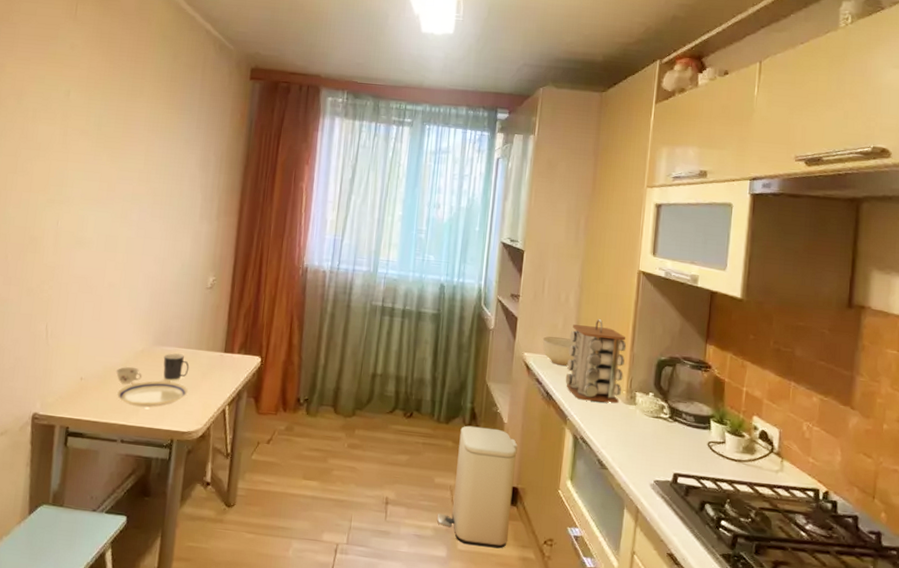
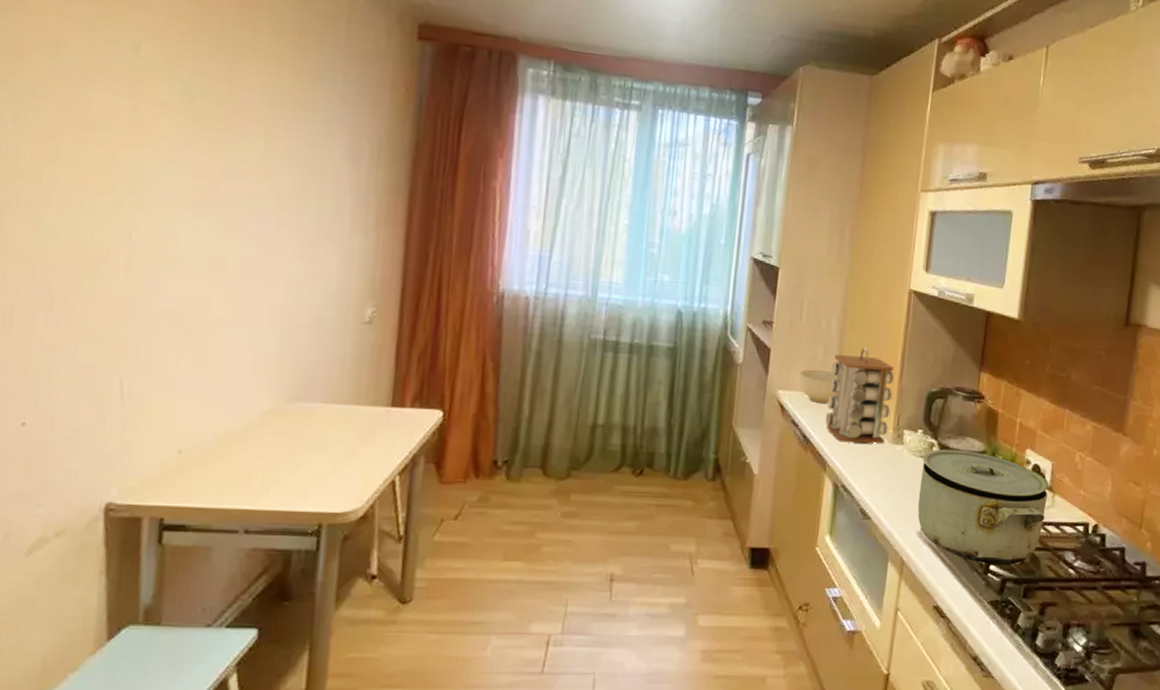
teacup: present [115,366,142,385] -> none [232,431,272,457]
plate: present [117,381,188,408] -> none [236,448,341,486]
mug: present [163,353,190,382] -> none [303,411,342,449]
pedal bin: present [437,425,518,549] -> none [673,480,770,620]
cooking pot: none [650,411,776,522] -> present [917,449,1048,566]

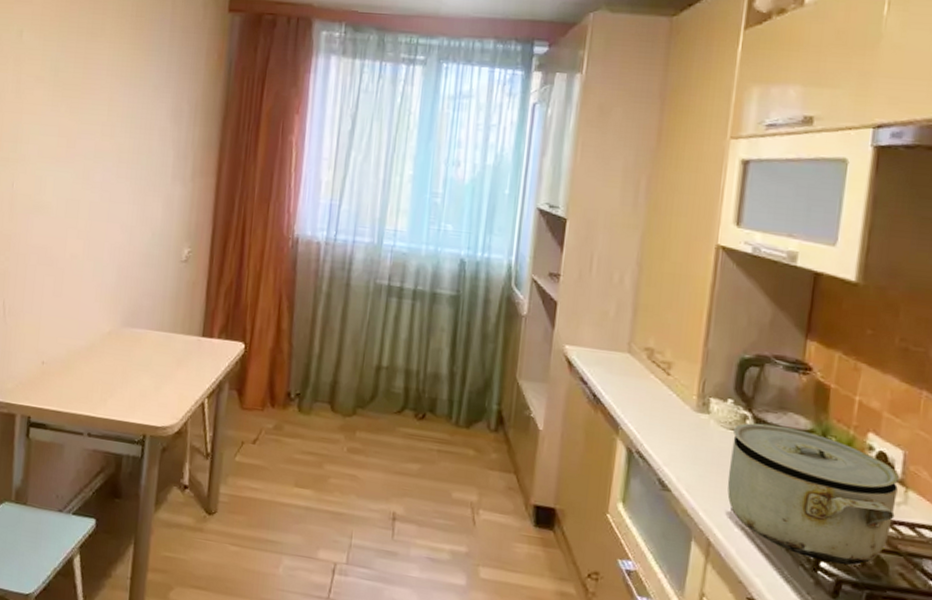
bowl: present [799,369,838,405] -> none [588,326,632,364]
spice rack: present [825,346,895,444] -> none [617,304,699,412]

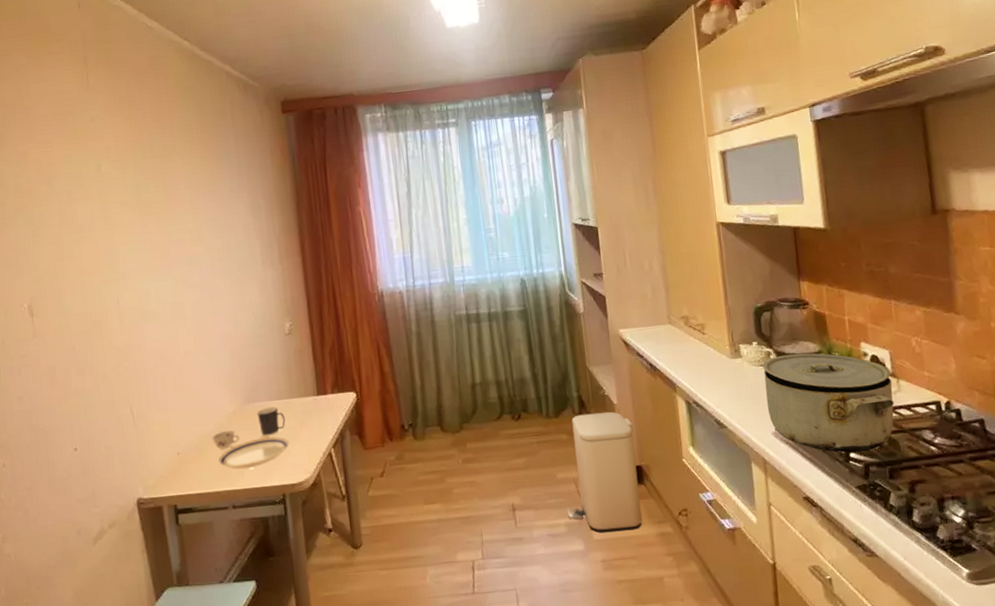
teacup: none [80,350,110,371] -> present [211,430,239,450]
plate: none [82,367,162,398] -> present [218,436,289,470]
mug: none [133,336,163,369] -> present [257,406,286,437]
pedal bin: none [454,431,556,580] -> present [566,411,642,533]

